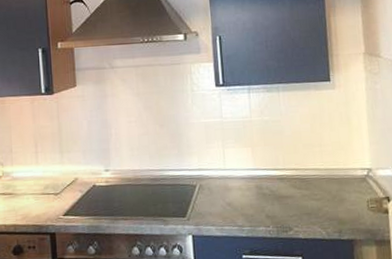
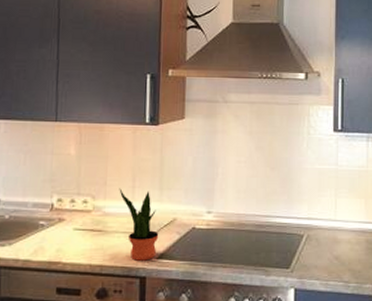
potted plant: none [24,154,64,219] -> present [119,188,159,261]

